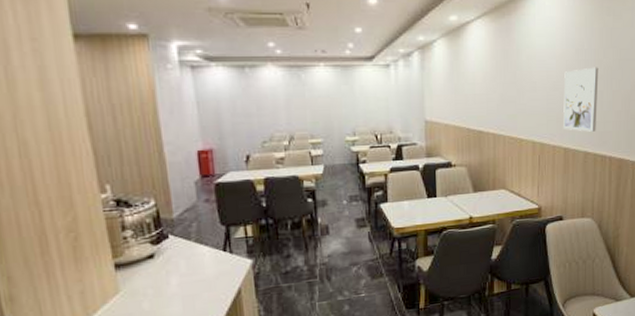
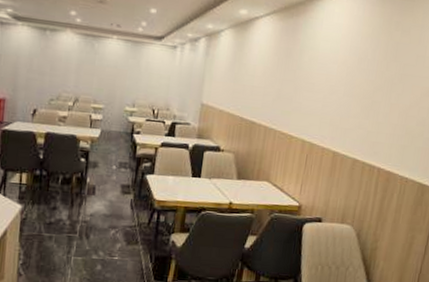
wall art: present [563,67,599,132] -> none [335,77,379,141]

